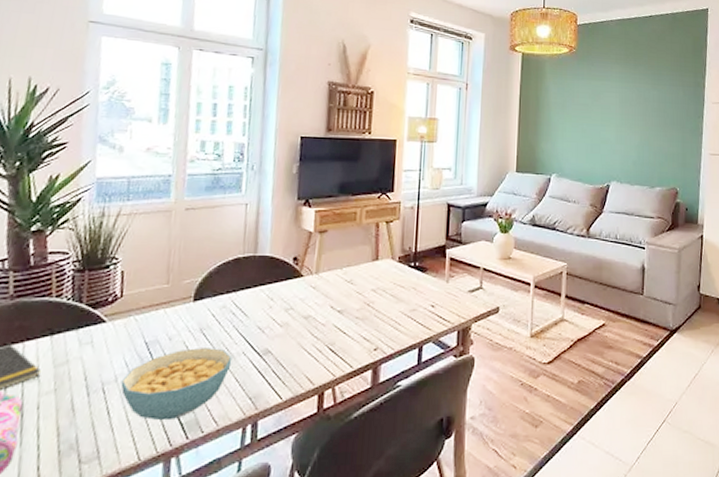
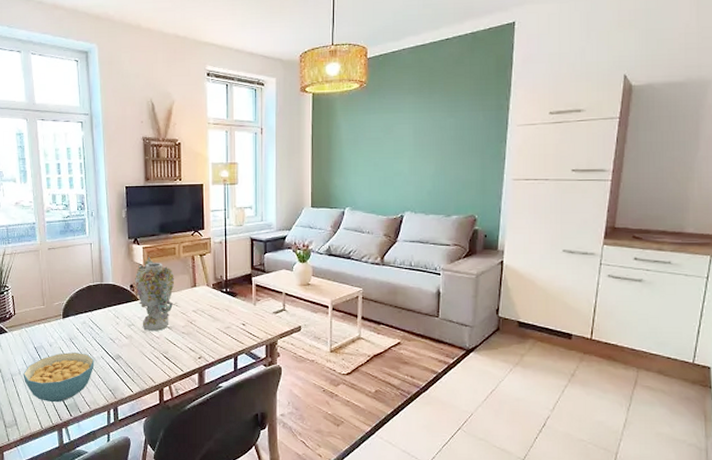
vase: none [300,223,353,316] -> present [135,257,175,331]

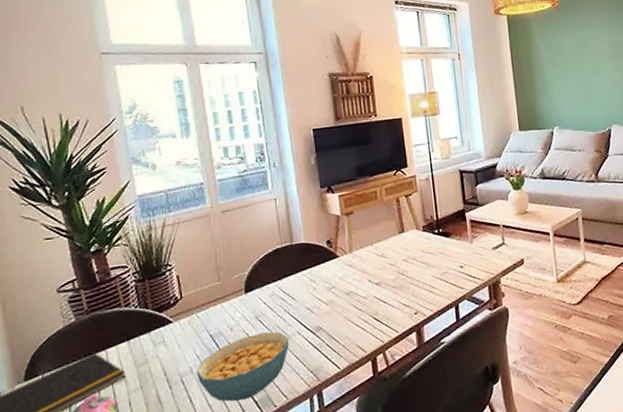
vase: present [135,257,175,331] -> none [331,206,381,292]

